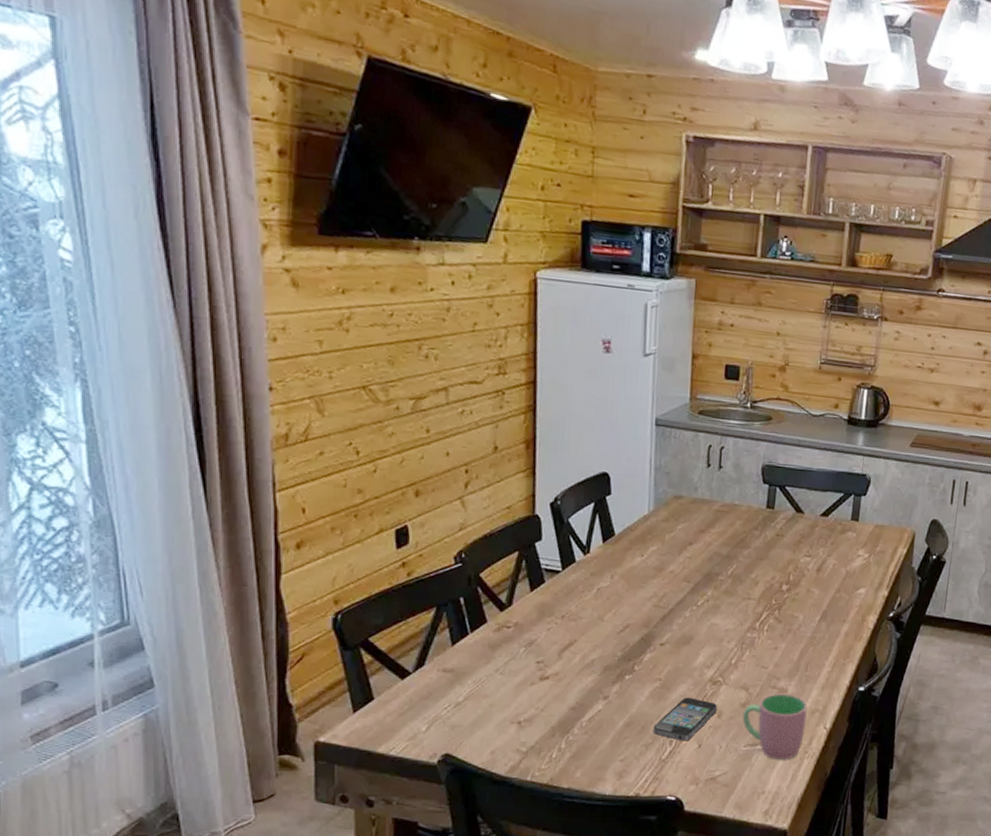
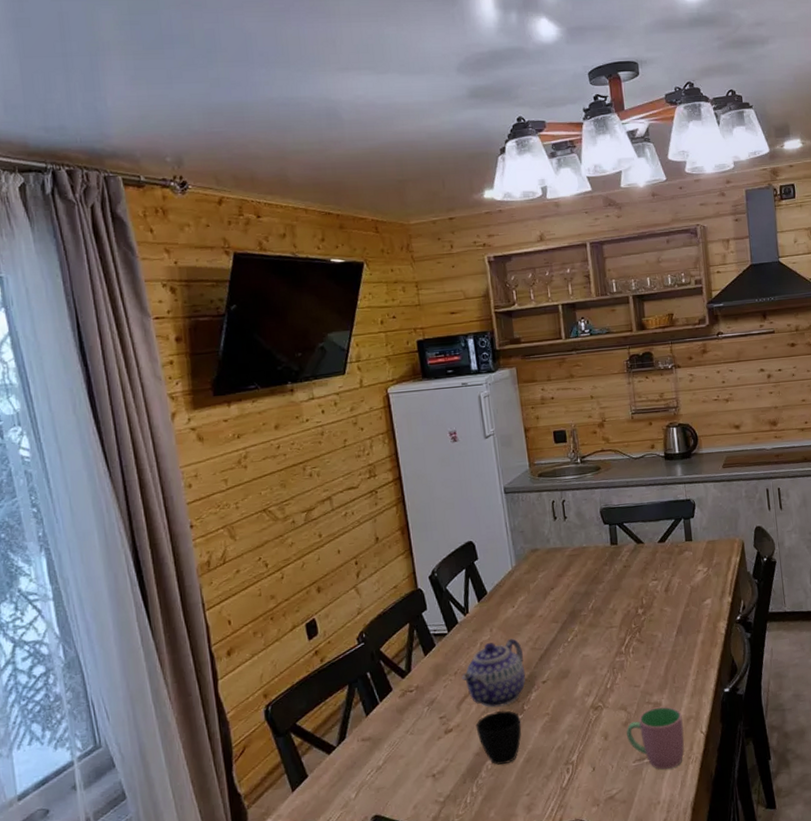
teapot: none [568,589,644,662] -> present [461,638,526,708]
cup: none [576,667,629,724] -> present [475,710,522,765]
smartphone: present [653,697,718,741] -> none [550,725,604,768]

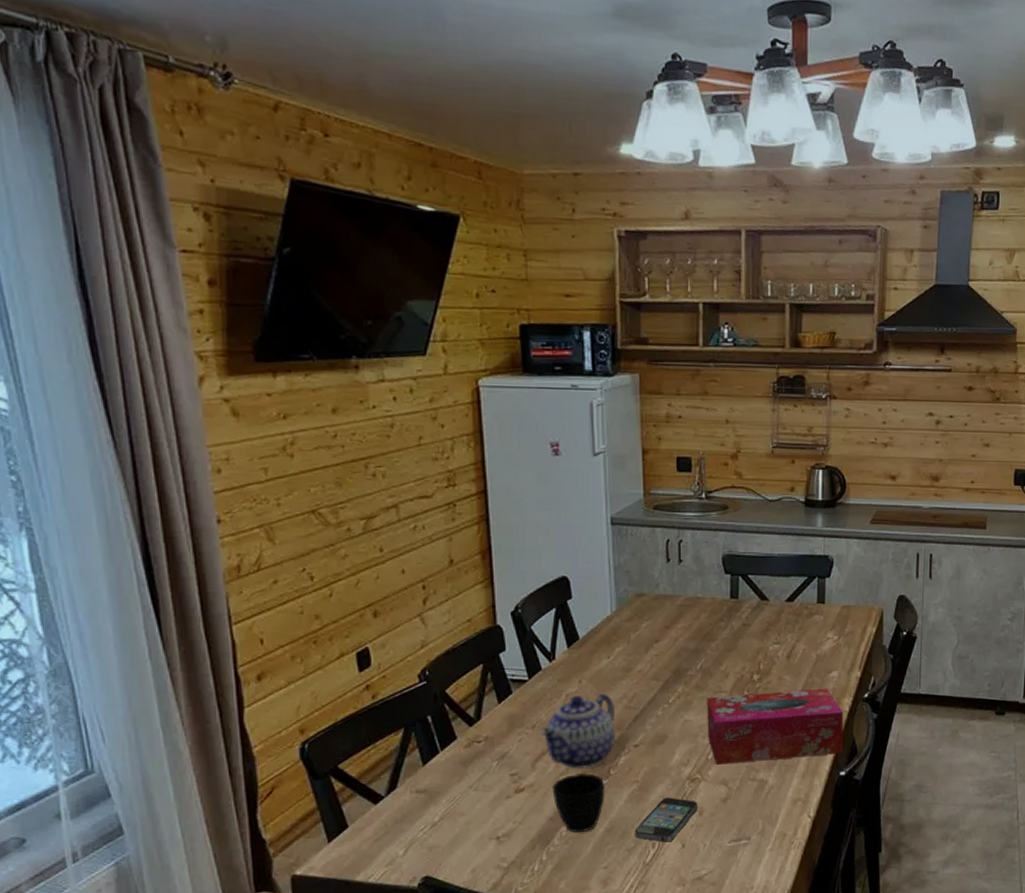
smartphone: none [550,725,604,768] -> present [634,797,699,843]
tissue box: none [599,614,724,693] -> present [706,688,844,765]
cup: present [626,706,685,770] -> none [725,785,789,853]

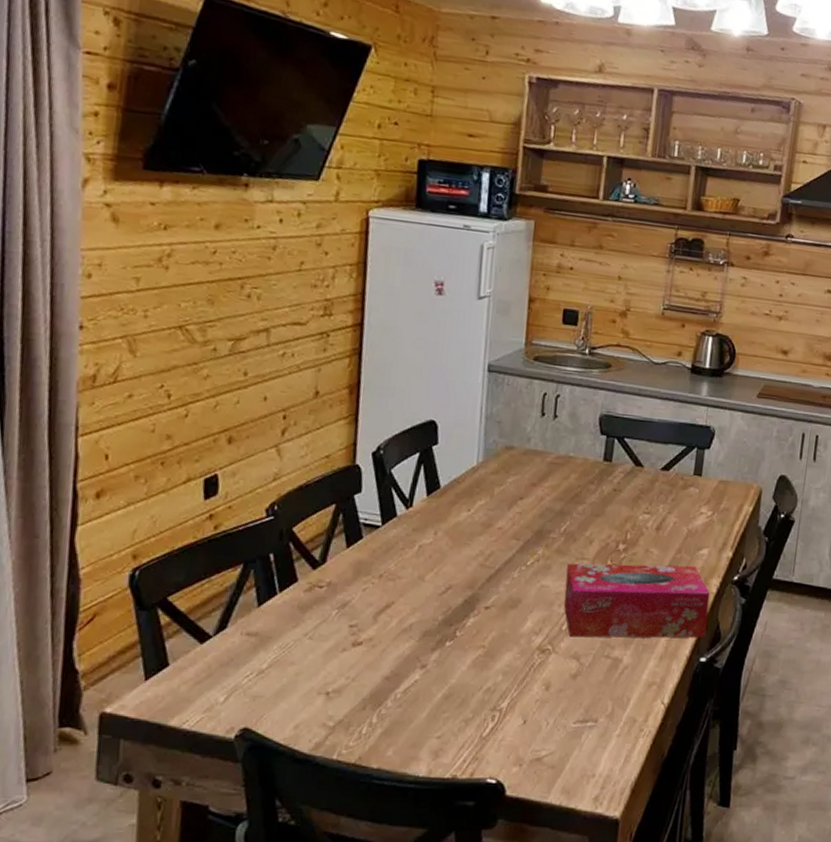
teapot: present [539,694,616,769] -> none [386,547,469,627]
cup: present [552,773,605,833] -> none [391,632,449,696]
smartphone: present [634,797,699,843] -> none [474,667,546,716]

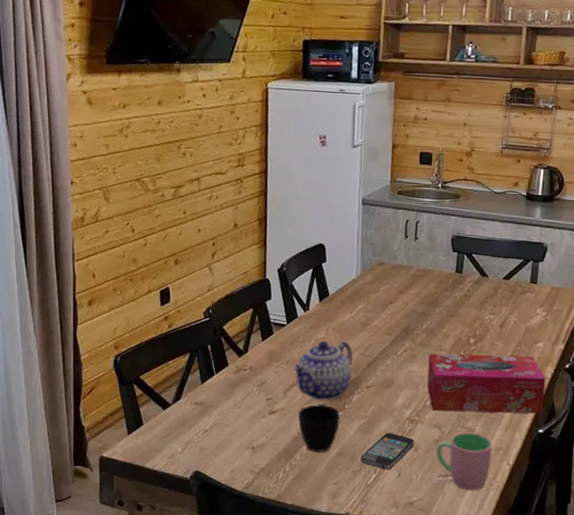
teapot: none [386,547,469,627] -> present [292,340,353,401]
cup: none [391,632,449,696] -> present [298,404,340,452]
smartphone: none [474,667,546,716] -> present [360,432,415,470]
cup: none [573,663,644,738] -> present [436,432,493,490]

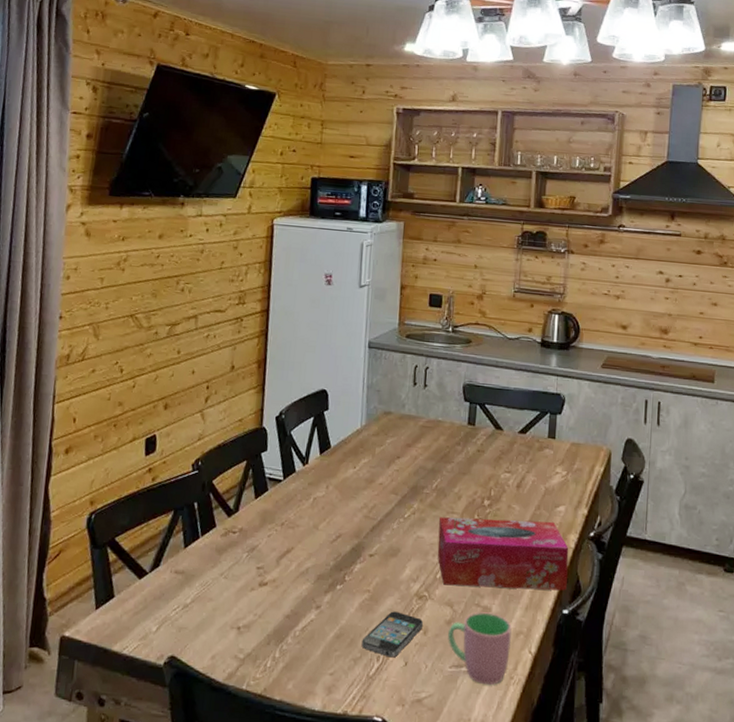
teapot: present [292,340,353,401] -> none [287,499,355,571]
cup: present [298,404,340,452] -> none [291,575,340,634]

